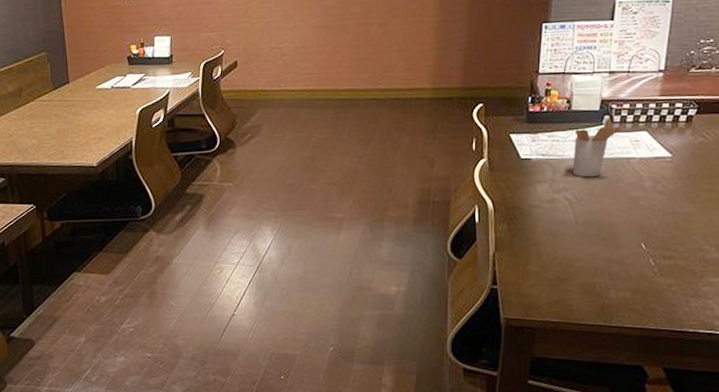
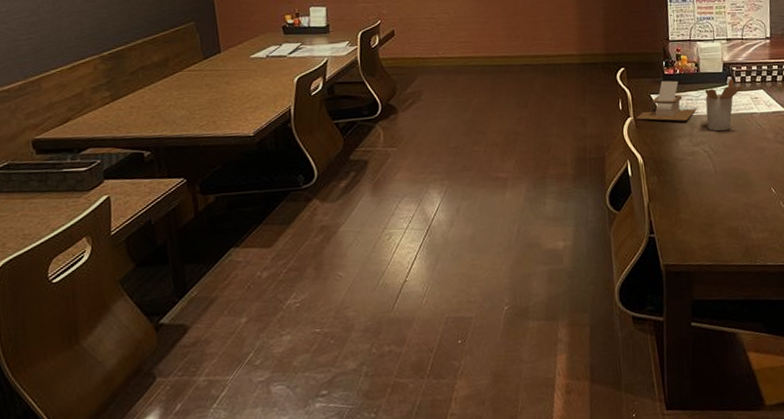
napkin holder: none [490,119,563,165] -> present [636,80,697,121]

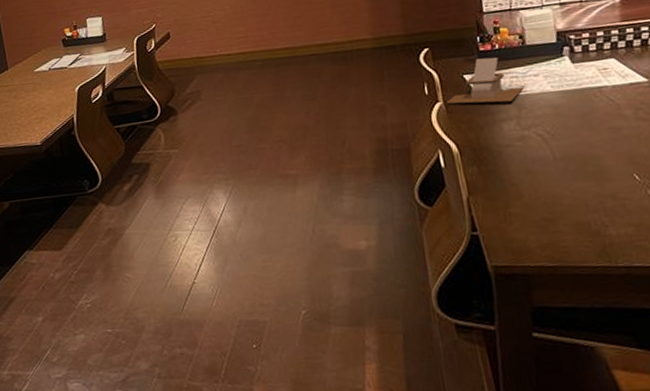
utensil holder: present [705,80,743,132] -> none [533,50,586,111]

